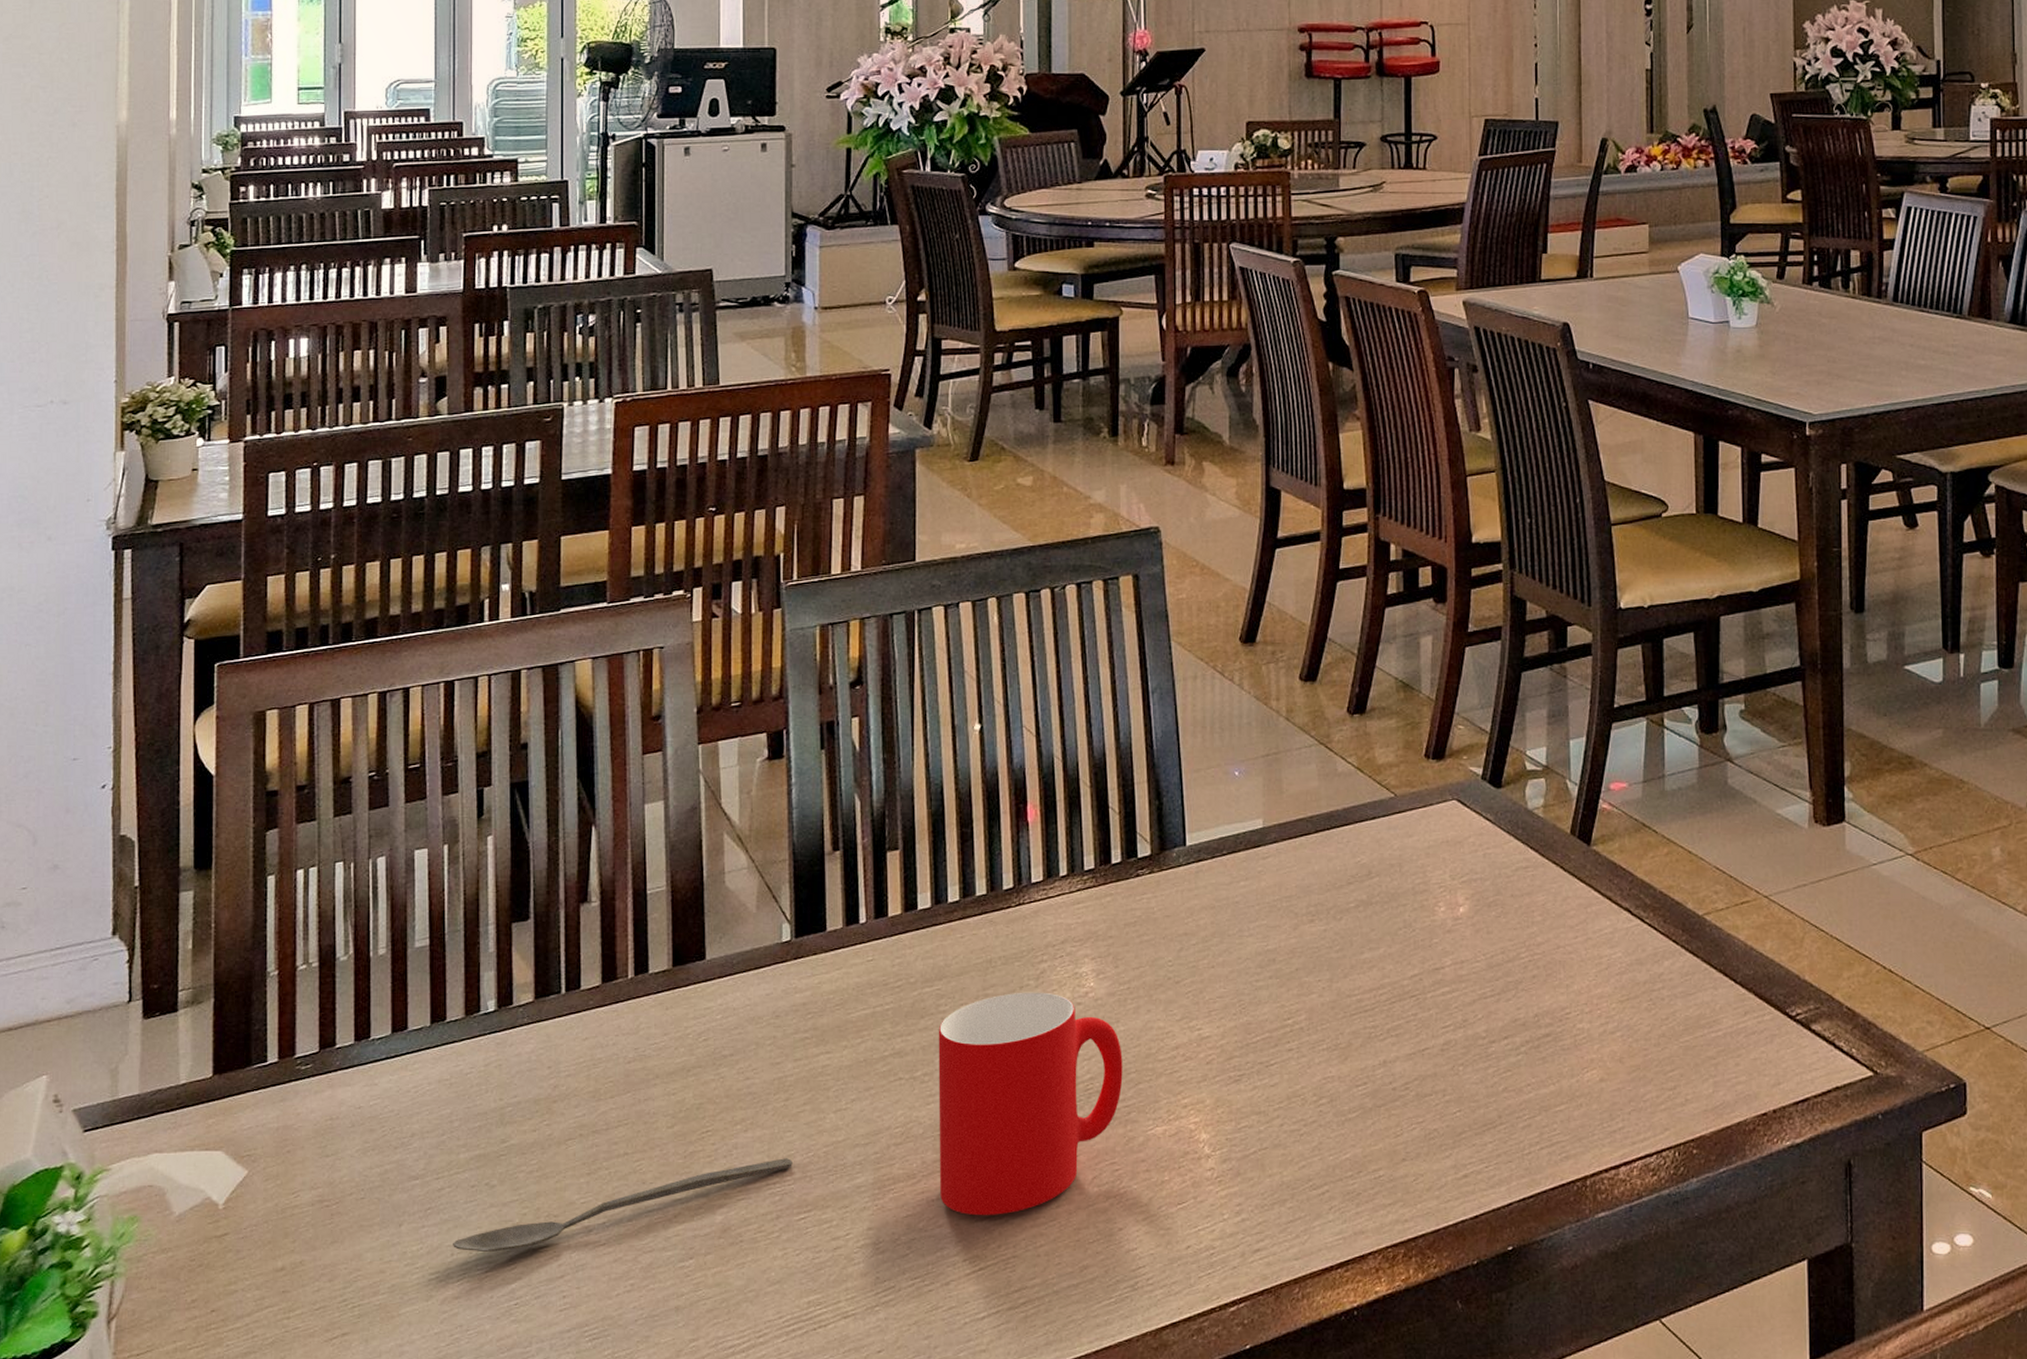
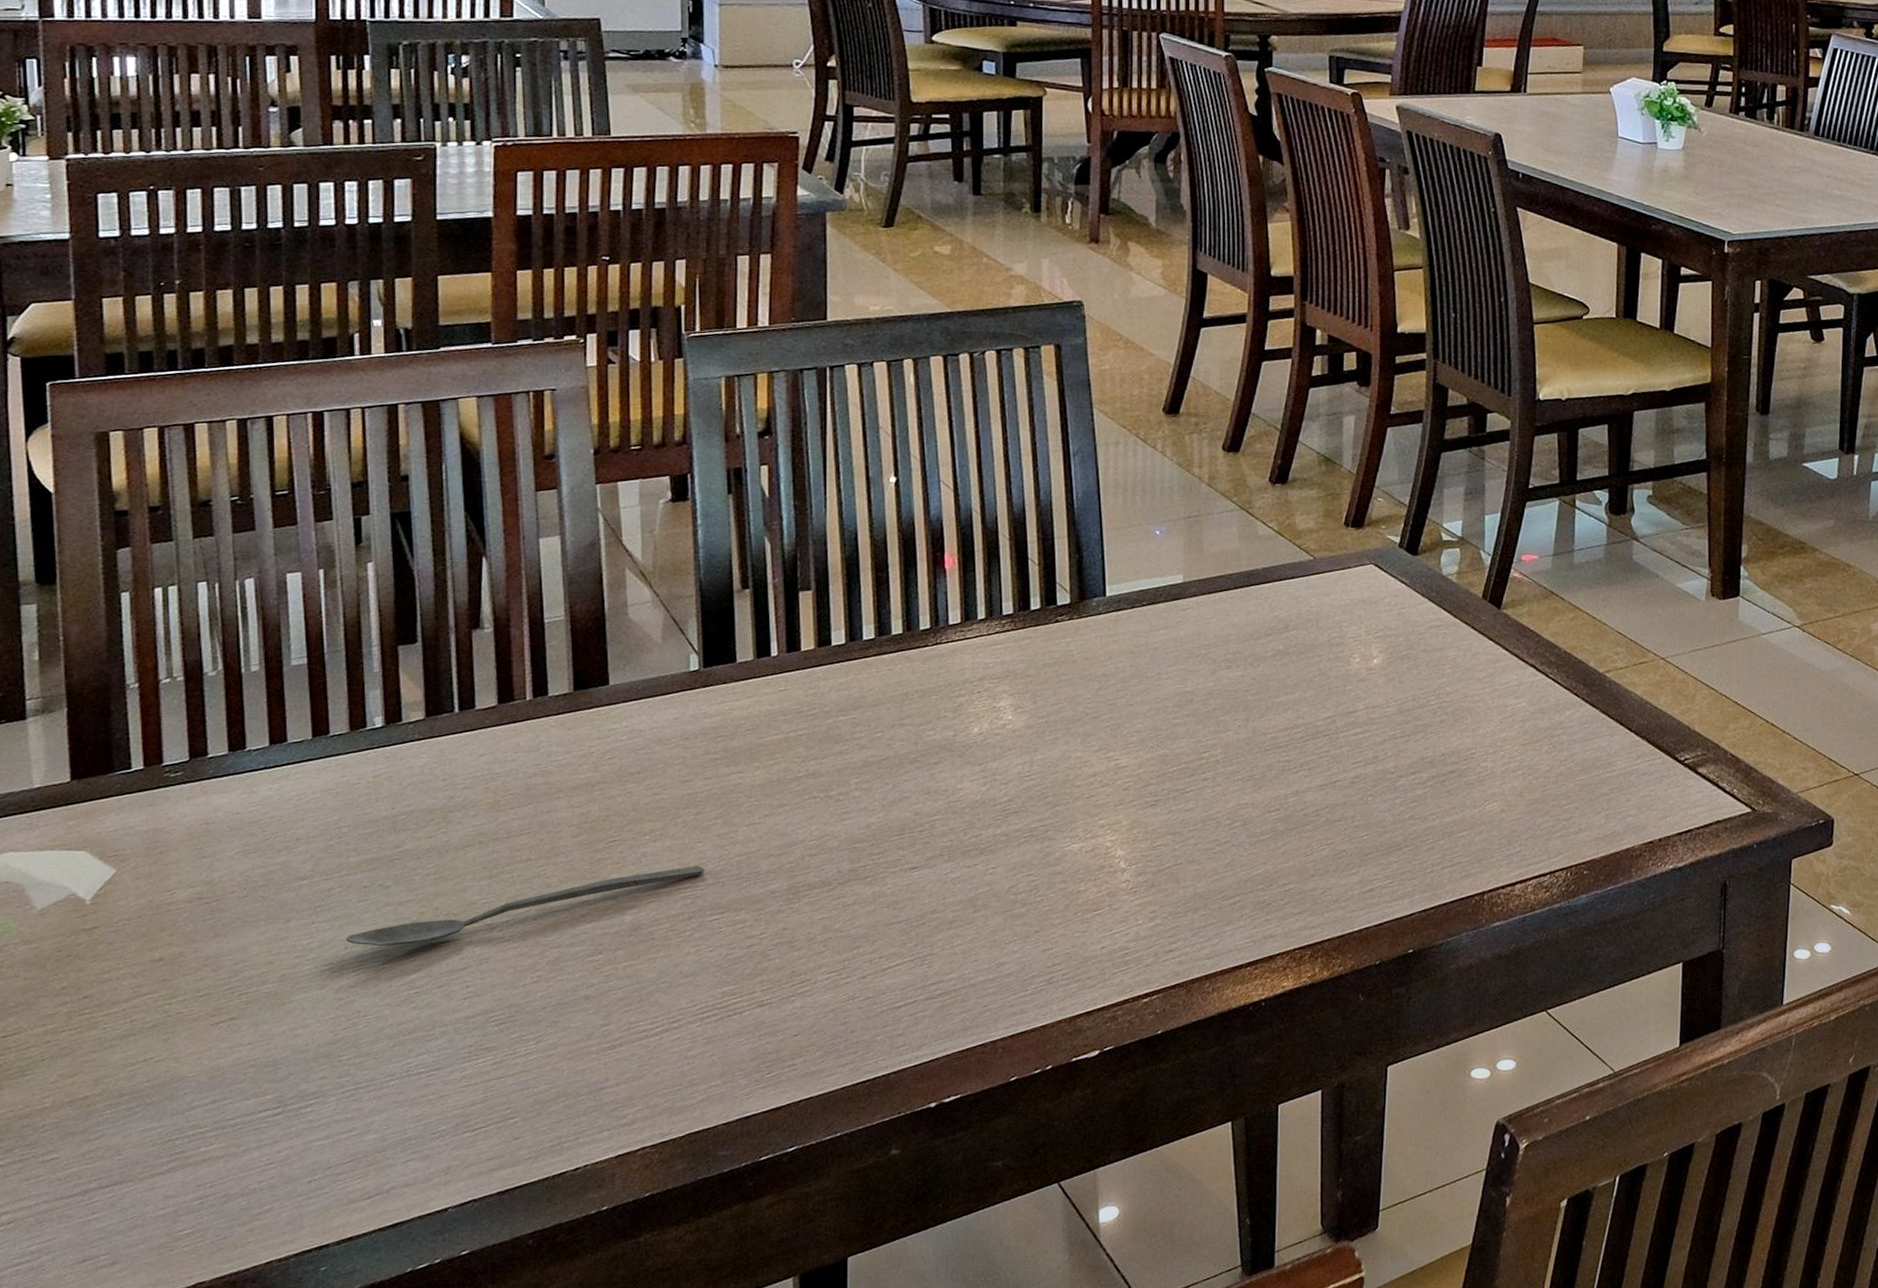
cup: present [938,992,1123,1216] -> none [853,722,1040,919]

